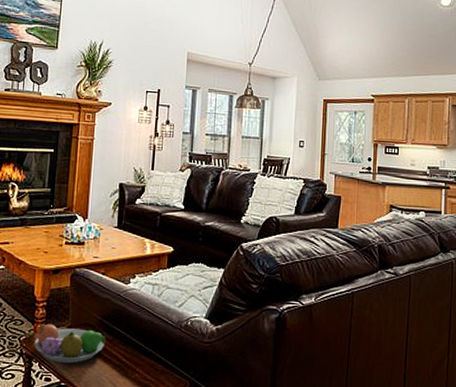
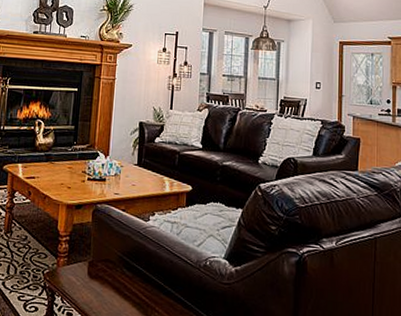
fruit bowl: present [34,323,106,364] -> none [57,257,126,299]

